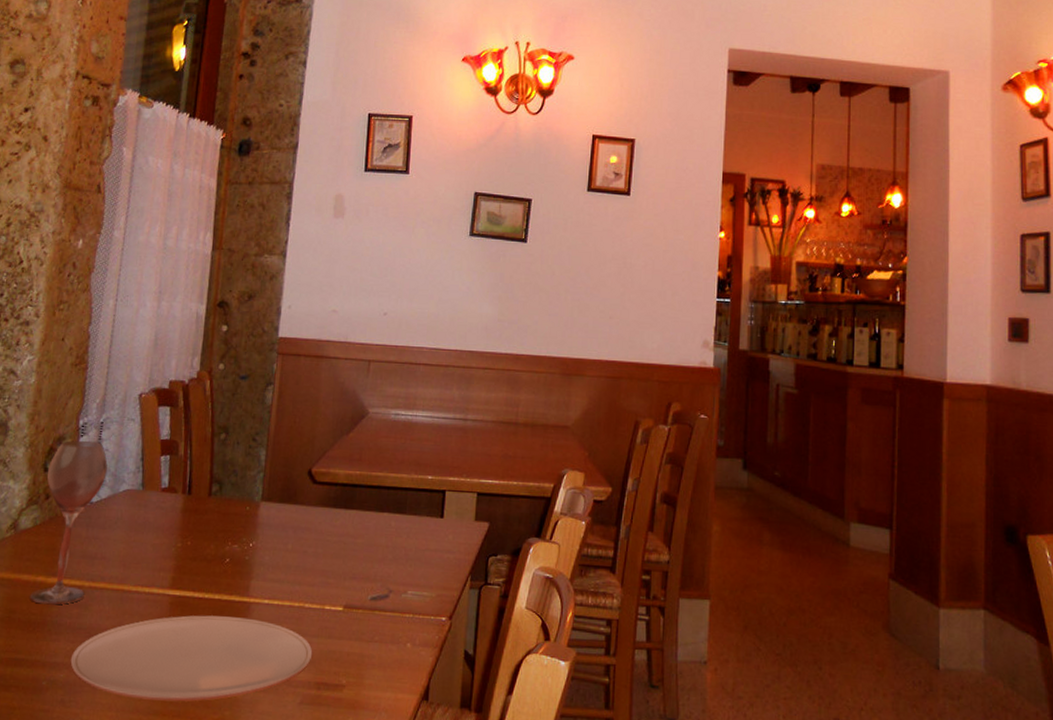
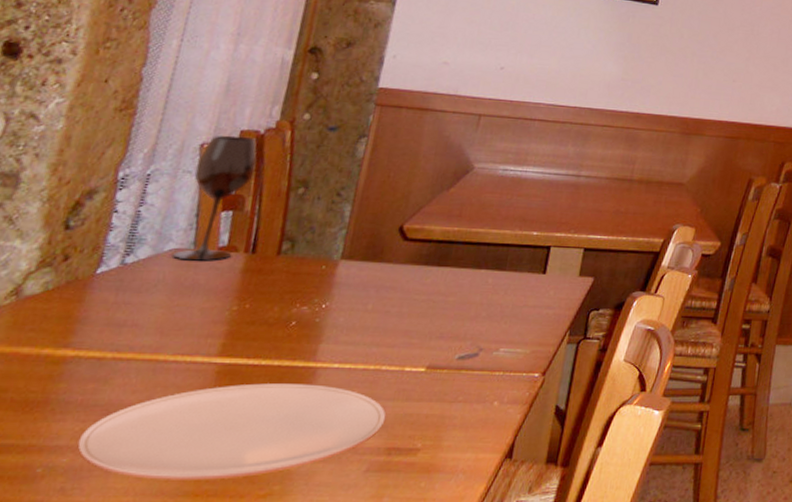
wineglass: present [30,440,108,605] -> none [29,194,152,381]
wineglass: none [126,385,186,501] -> present [171,134,258,261]

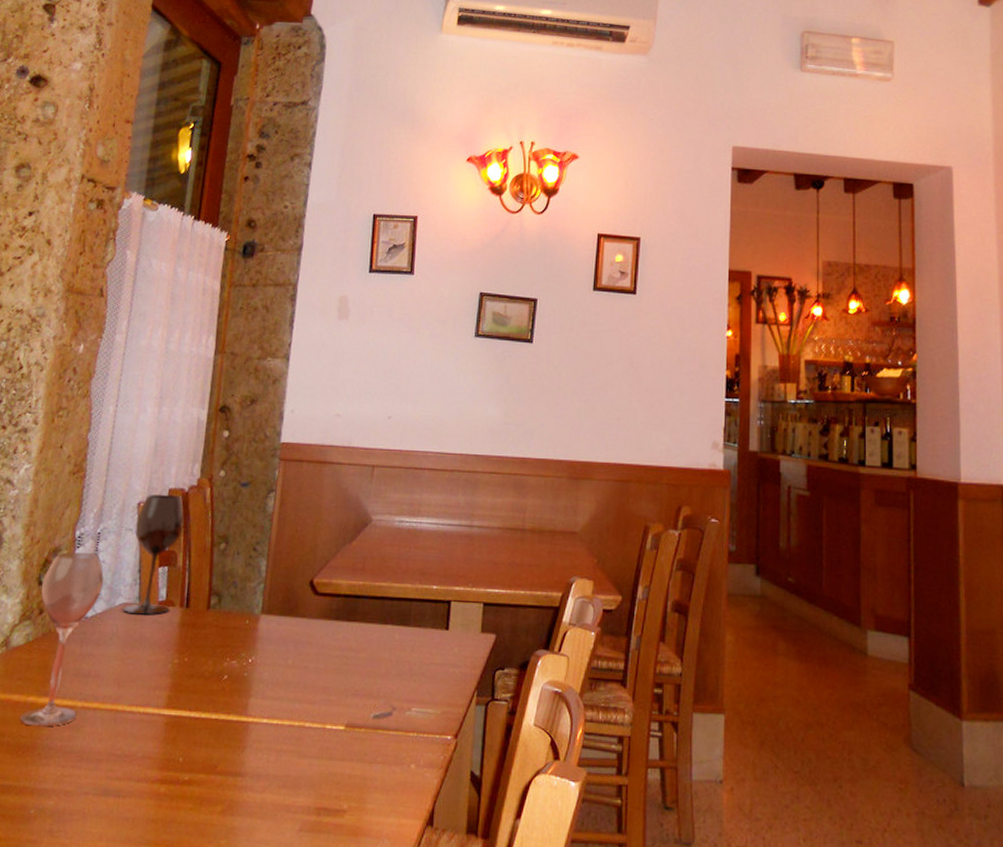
wineglass: none [29,194,152,381] -> present [20,551,104,727]
plate: present [77,383,386,480] -> none [60,736,313,830]

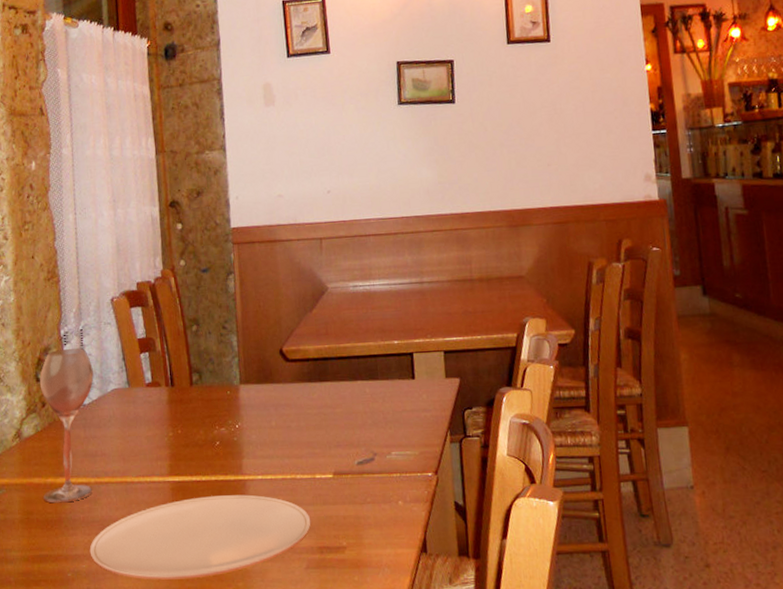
plate: none [60,736,313,830] -> present [89,494,311,580]
wineglass: present [122,493,185,615] -> none [112,287,156,398]

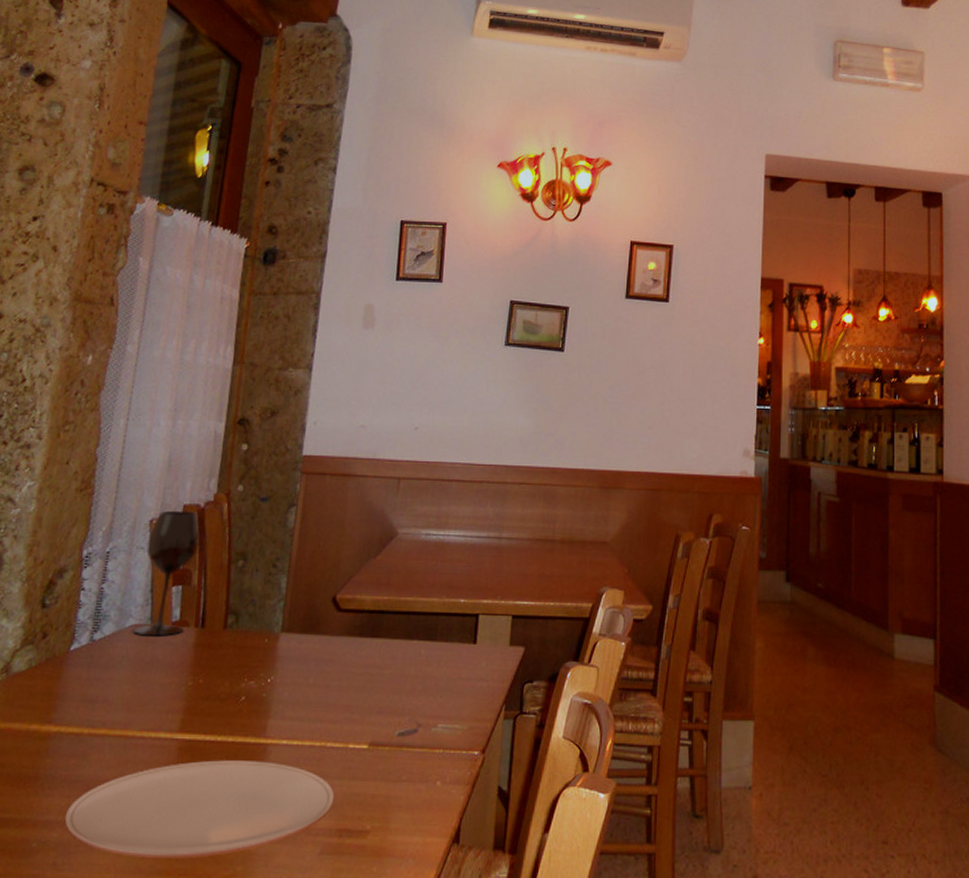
wineglass: present [39,348,94,503] -> none [21,572,113,756]
wineglass: none [112,287,156,398] -> present [132,510,201,636]

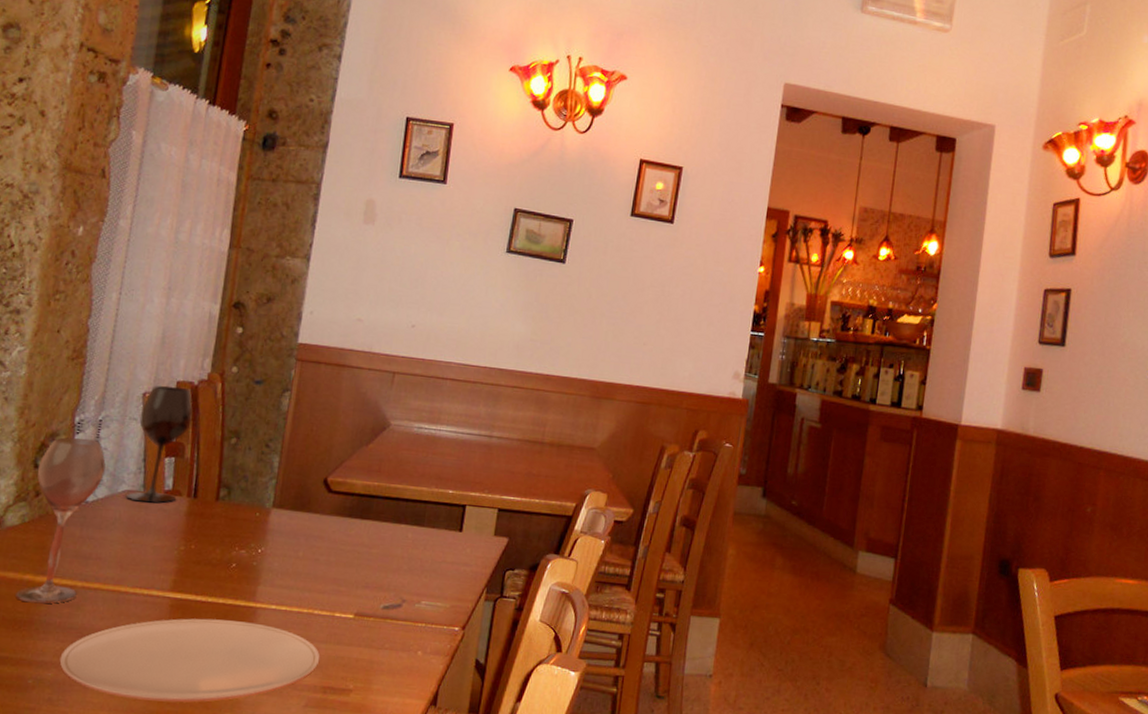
wineglass: none [21,572,113,756] -> present [15,437,106,604]

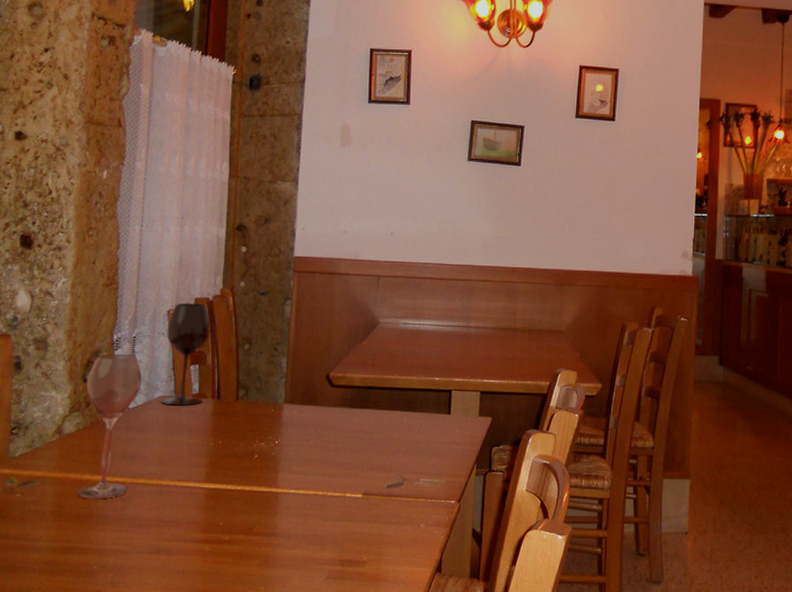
plate: present [59,618,320,703] -> none [117,504,337,580]

